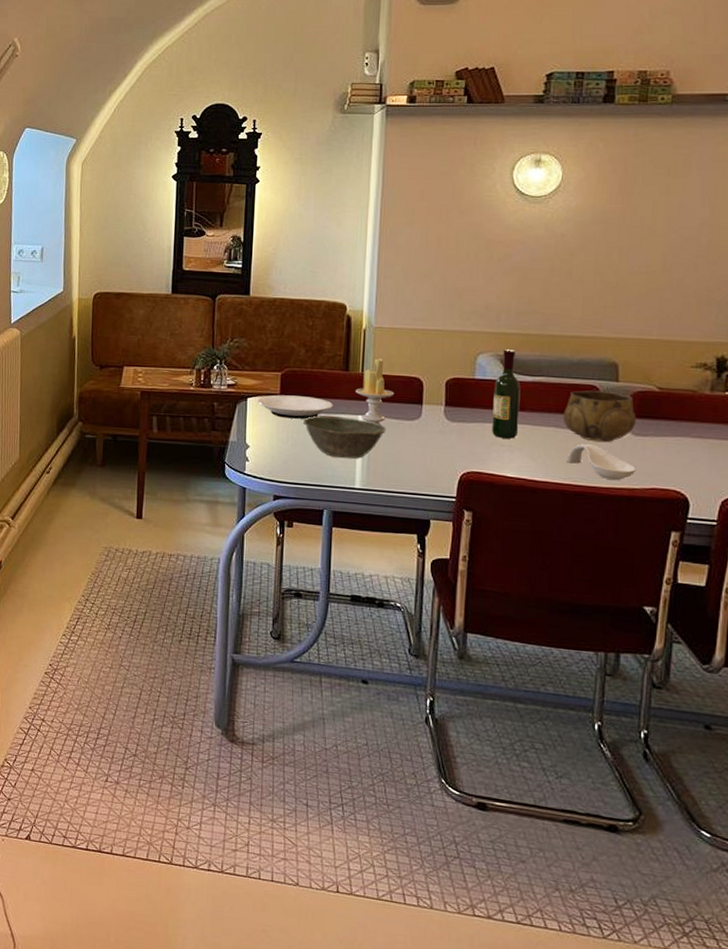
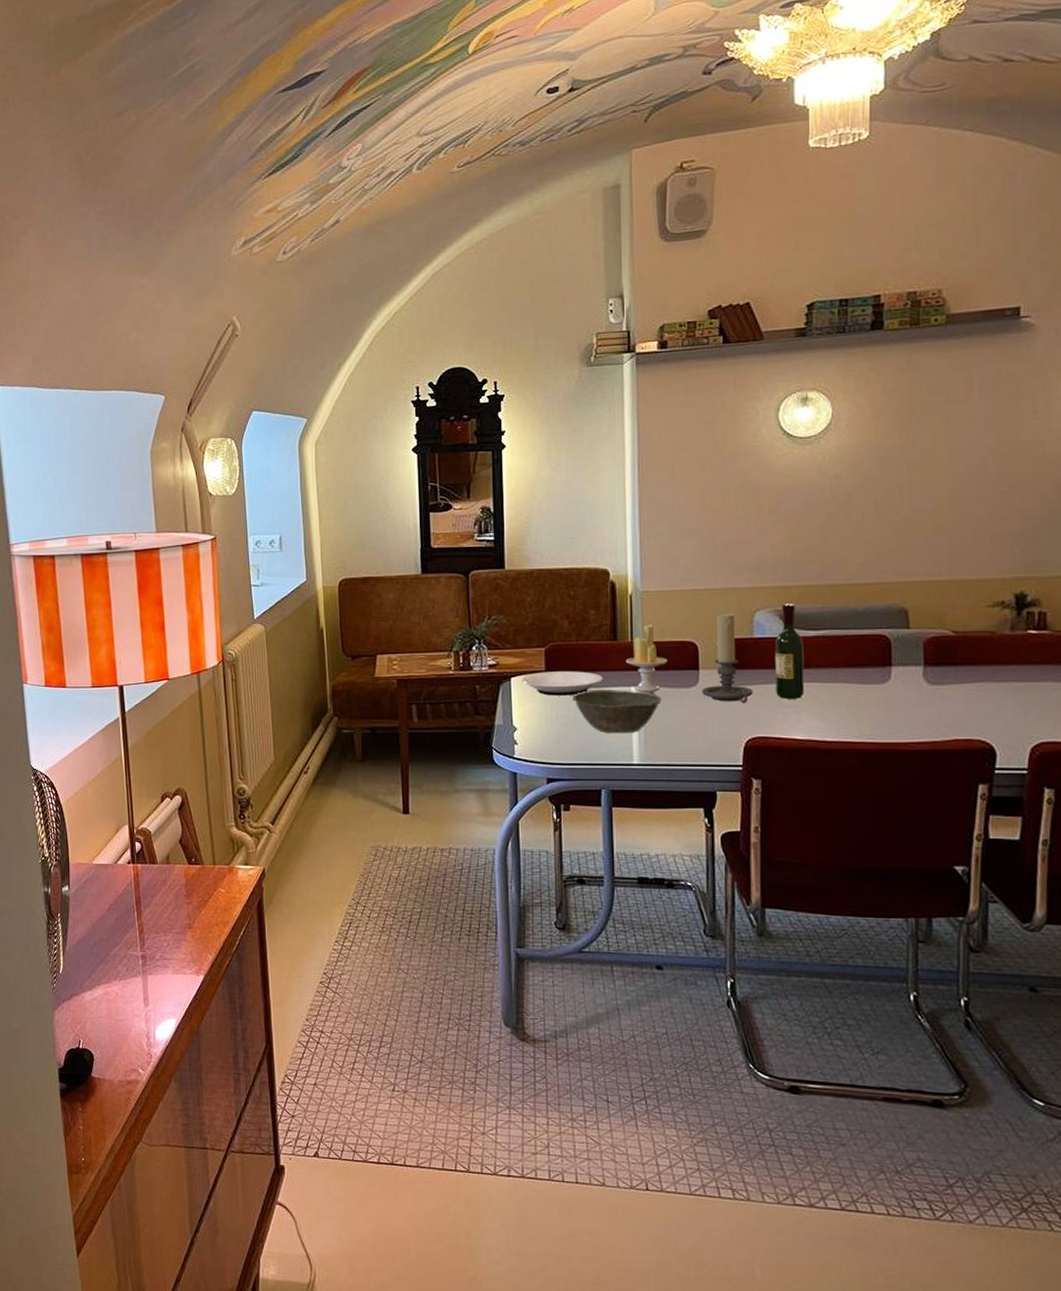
candle holder: none [424,353,471,439] -> present [702,612,753,703]
decorative bowl: present [562,390,637,443] -> none [851,640,932,695]
spoon rest: present [566,444,636,481] -> none [859,698,936,735]

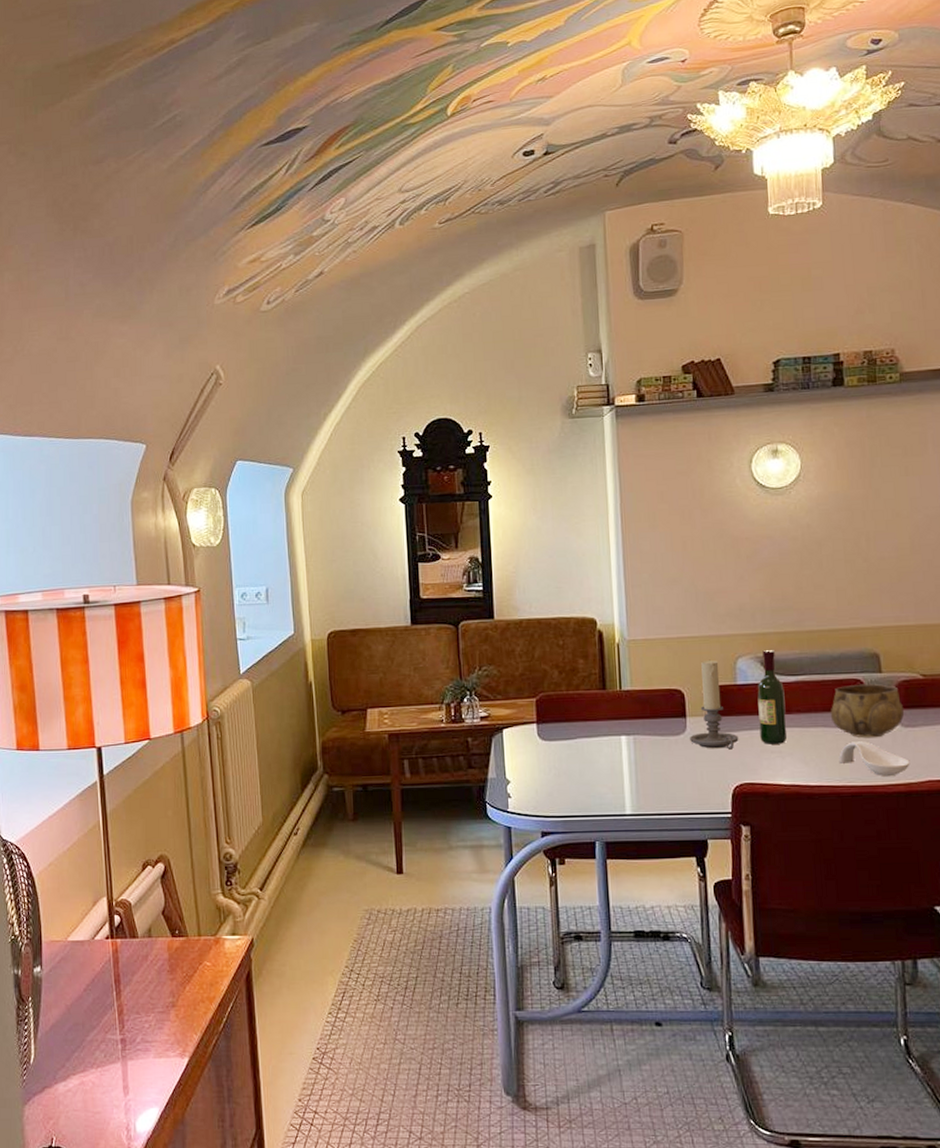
plate: present [522,671,603,696] -> none [514,721,594,747]
bowl: present [572,690,662,734] -> none [564,739,652,784]
candle: present [625,624,668,696] -> none [615,673,656,745]
decorative bowl: none [851,640,932,695] -> present [830,684,905,738]
spoon rest: none [859,698,936,735] -> present [839,741,910,777]

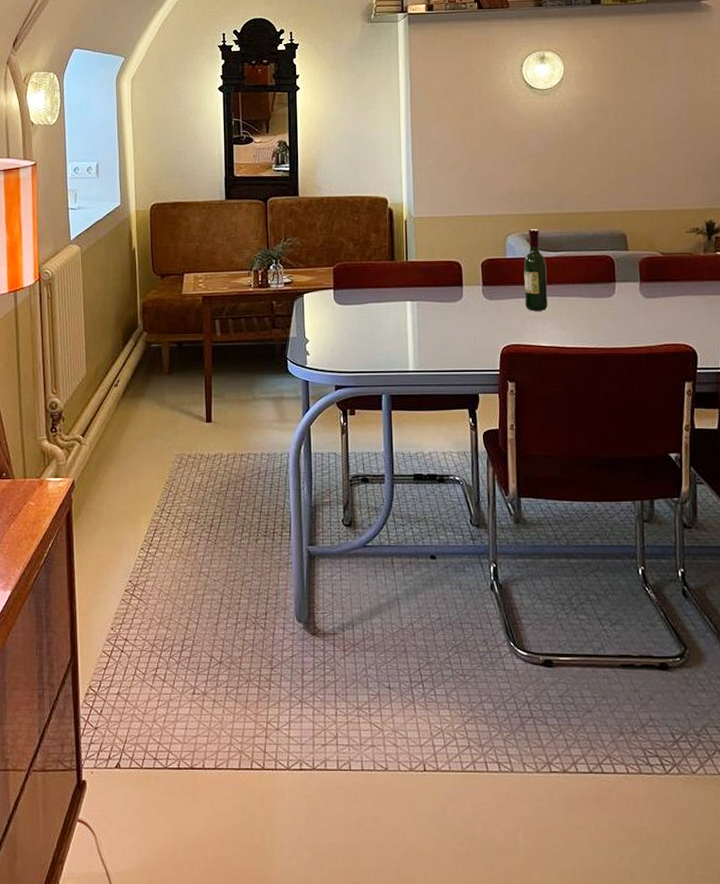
candle holder: present [690,659,739,750] -> none [466,236,507,315]
decorative bowl: present [830,684,905,738] -> none [584,260,647,307]
spoon rest: present [839,741,910,777] -> none [591,309,651,341]

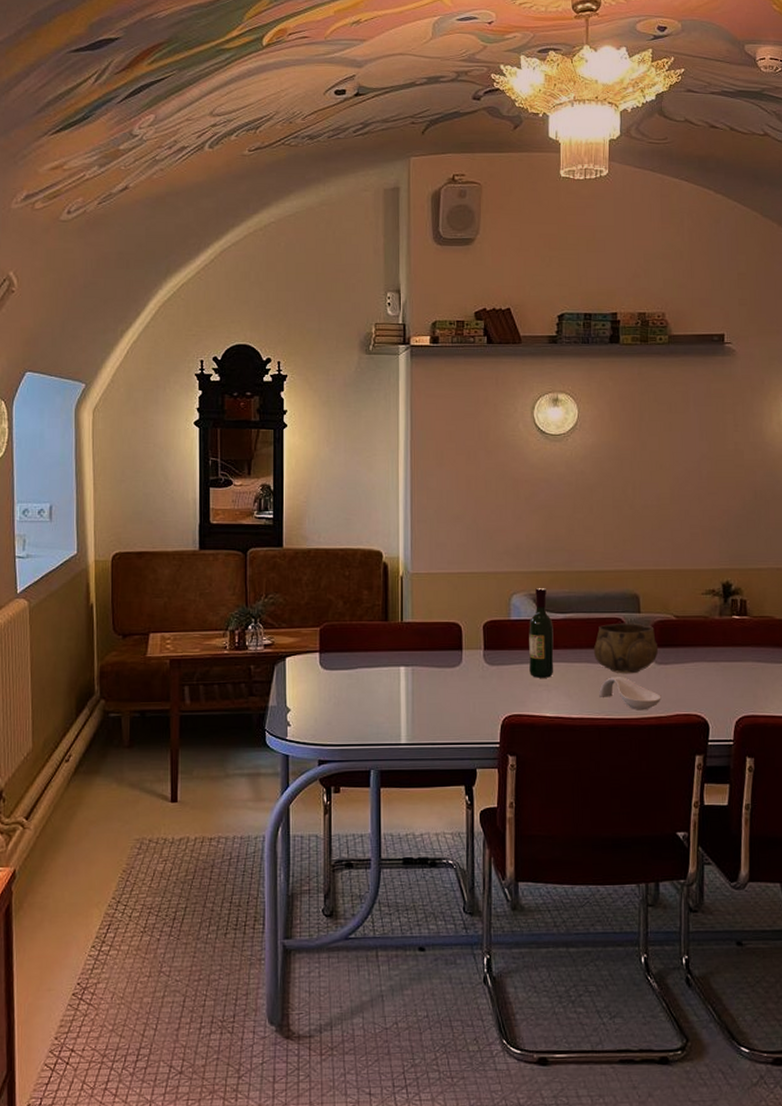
decorative bowl: none [584,260,647,307] -> present [593,624,659,674]
spoon rest: none [591,309,651,341] -> present [599,677,661,711]

